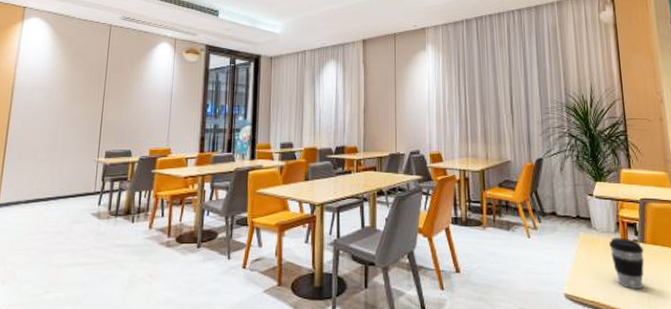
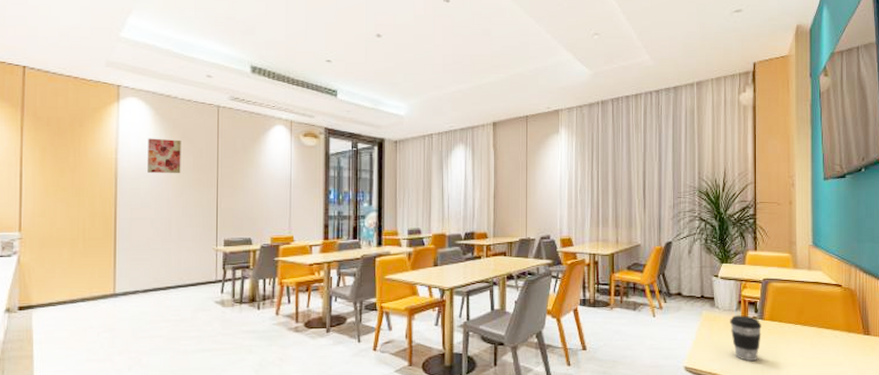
wall art: none [41,54,75,88] -> present [147,138,181,174]

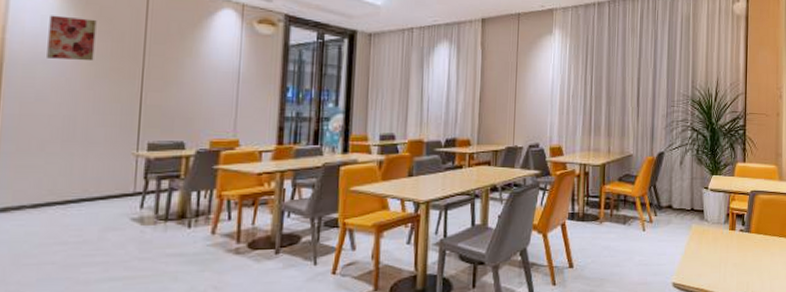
coffee cup: present [730,315,761,362] -> none [718,228,748,276]

